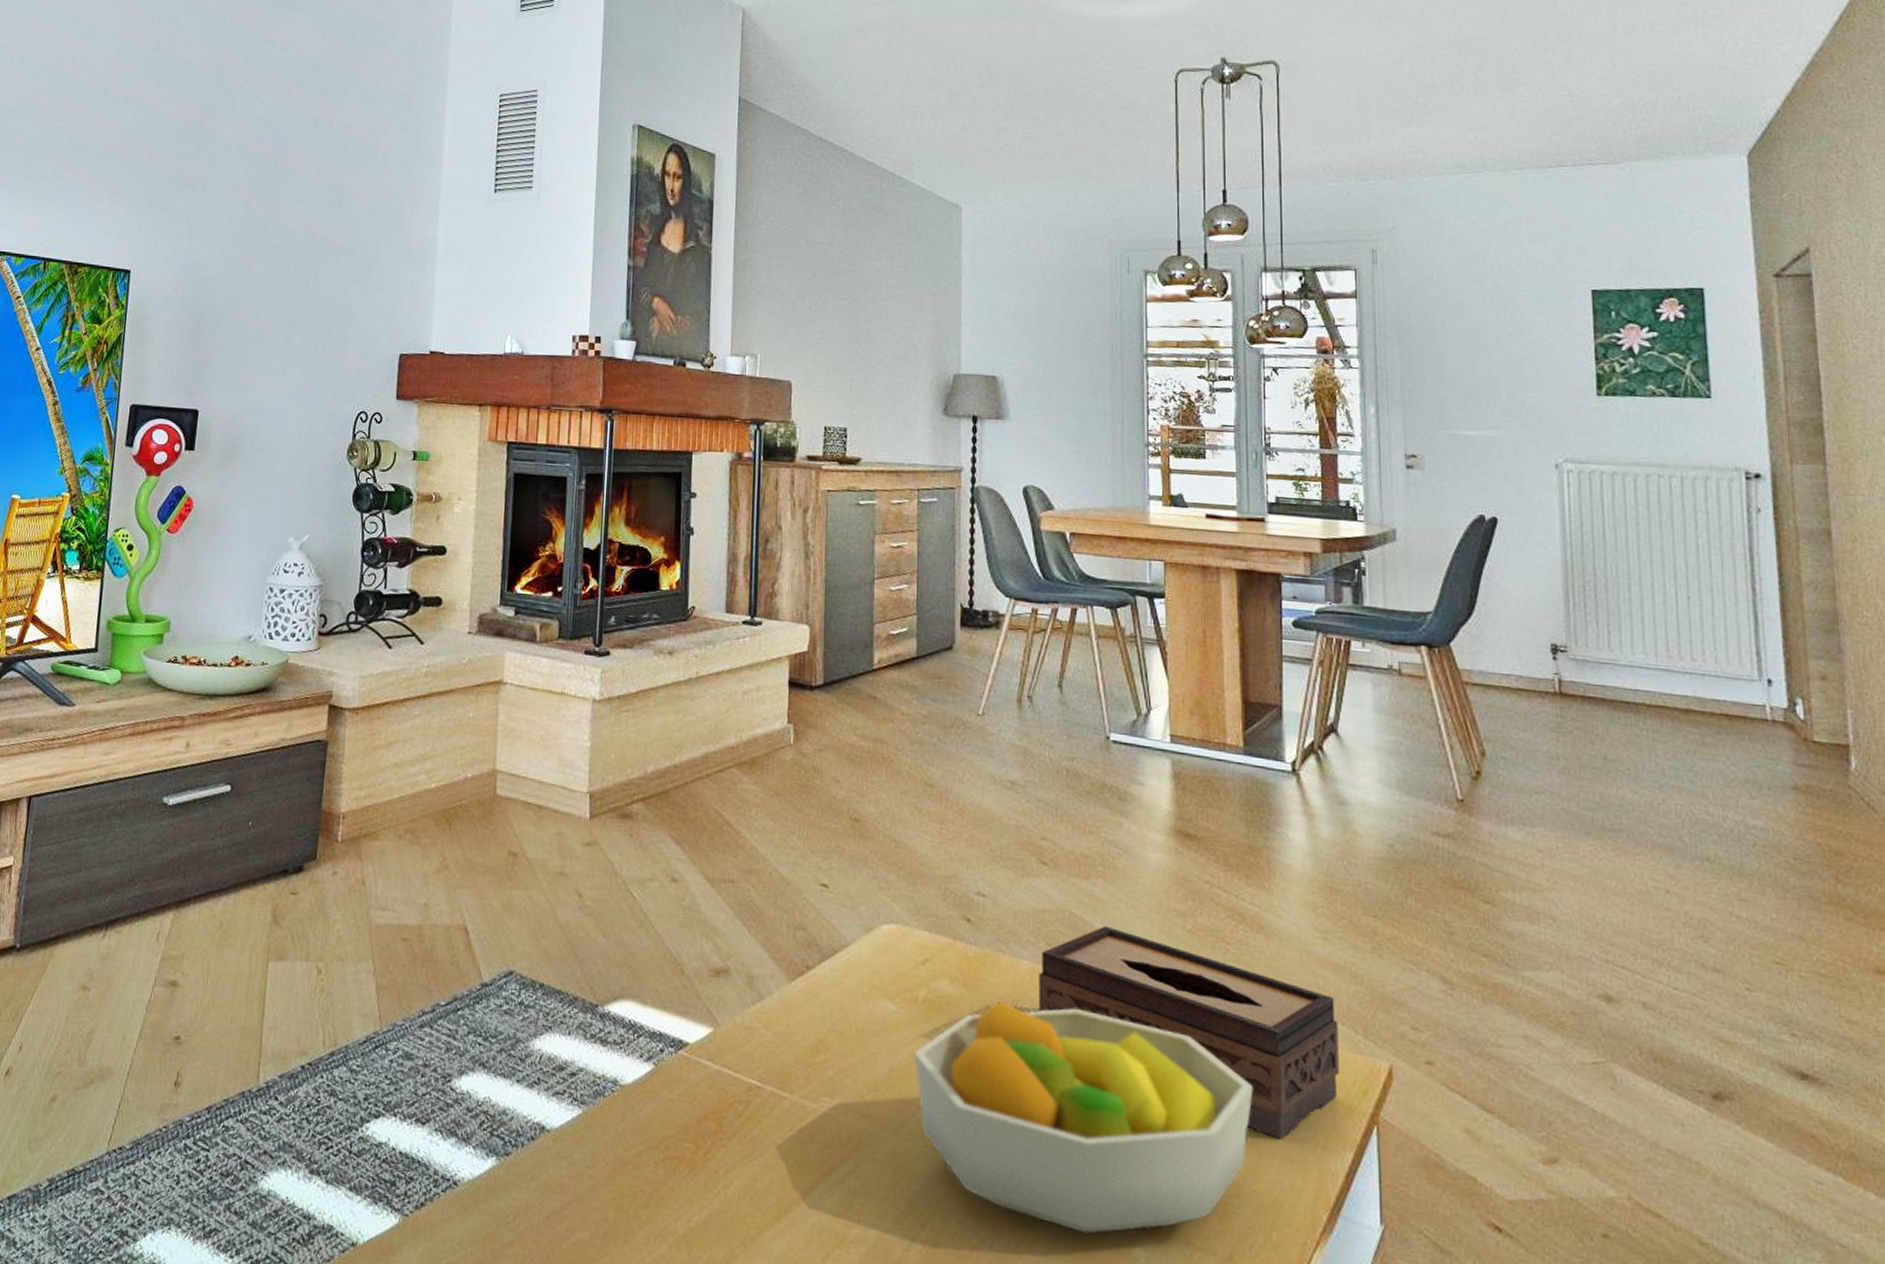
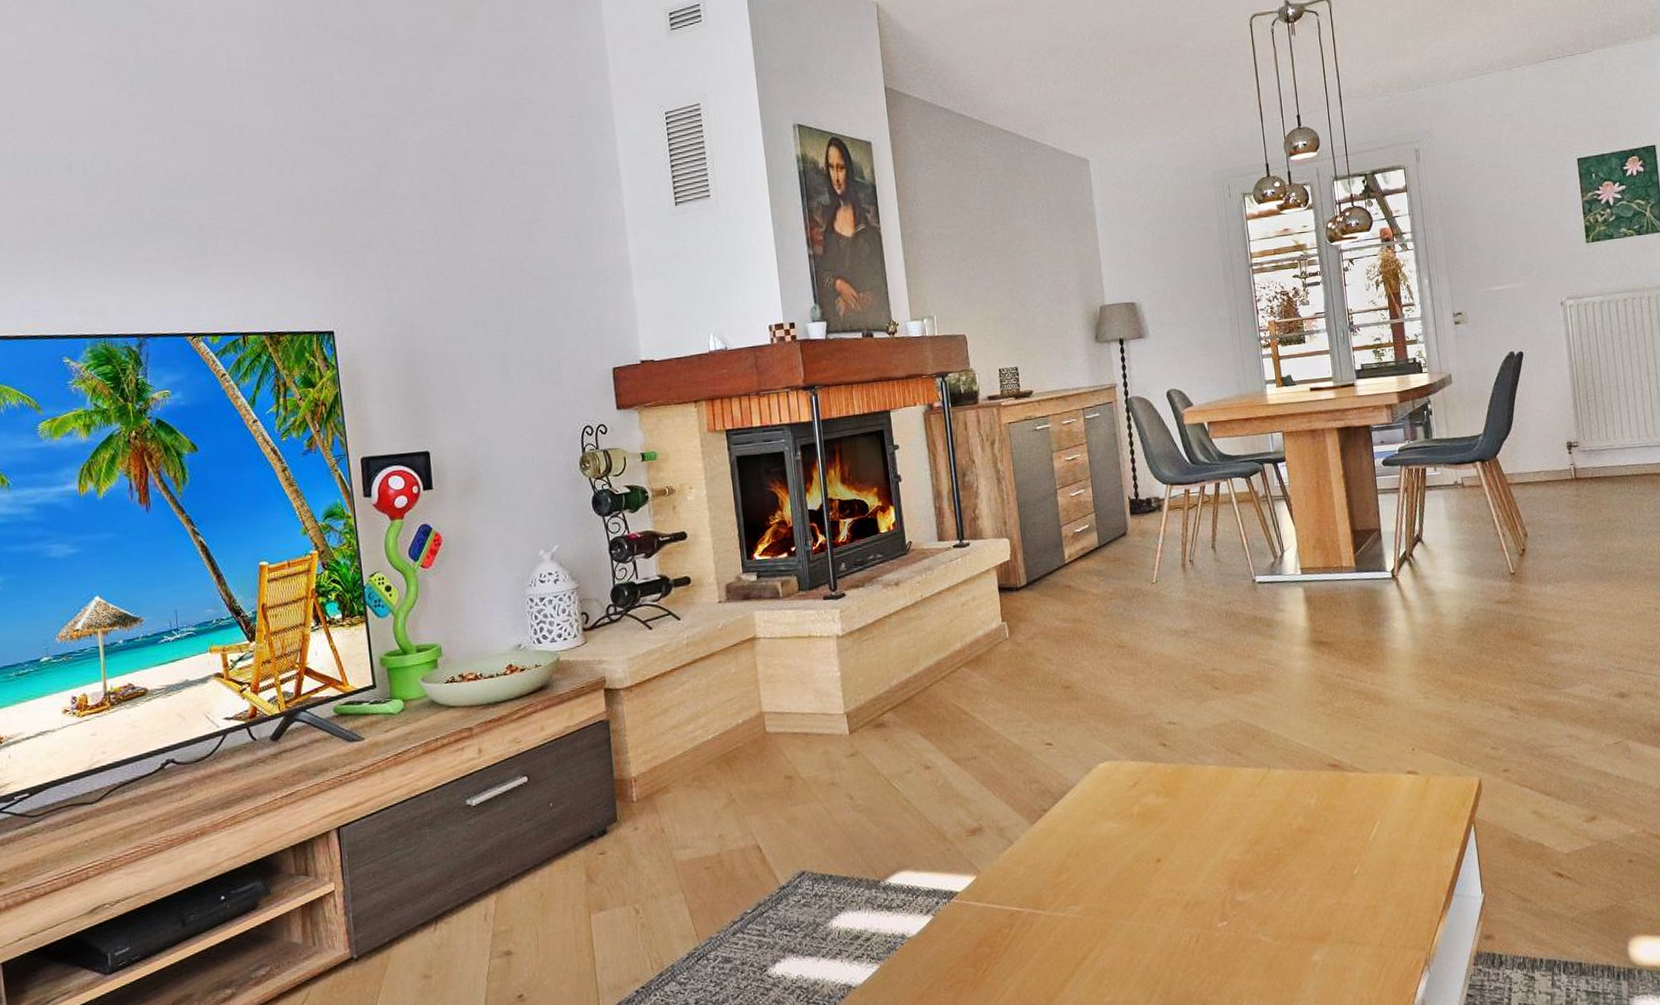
fruit bowl: present [914,1001,1252,1235] -> none [1135,792,1386,956]
tissue box: present [1038,925,1339,1140] -> none [1222,725,1445,852]

